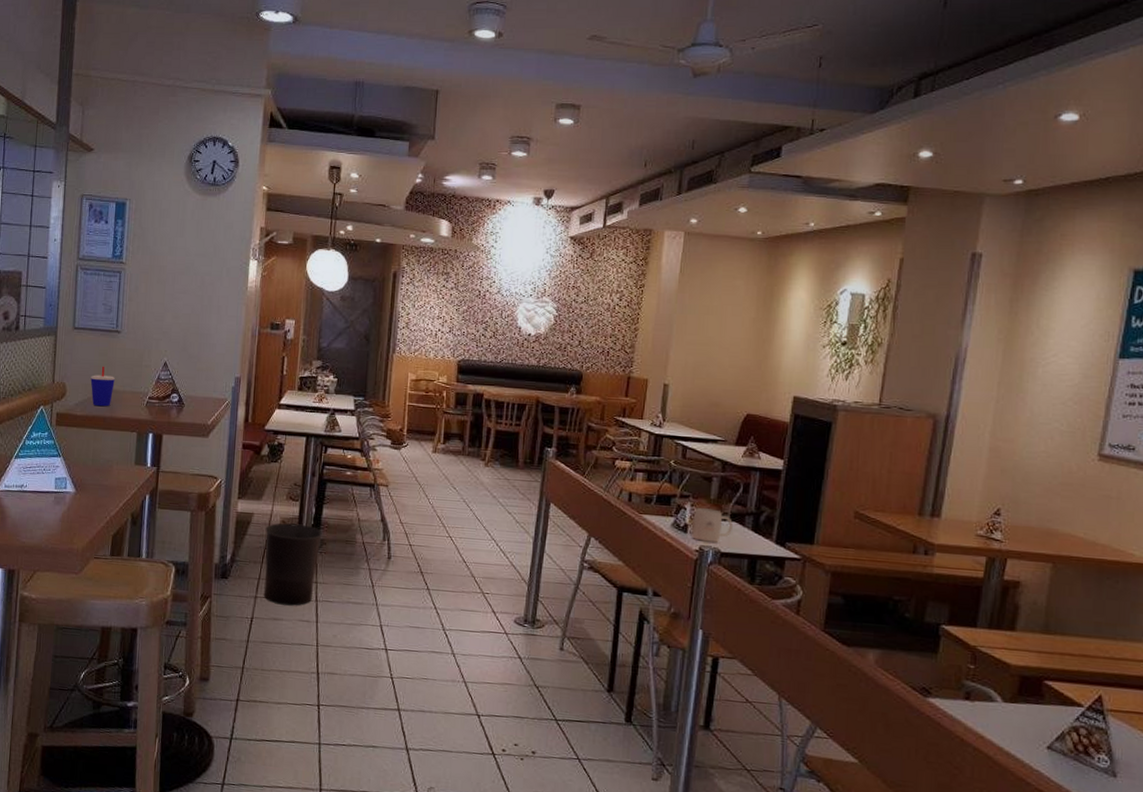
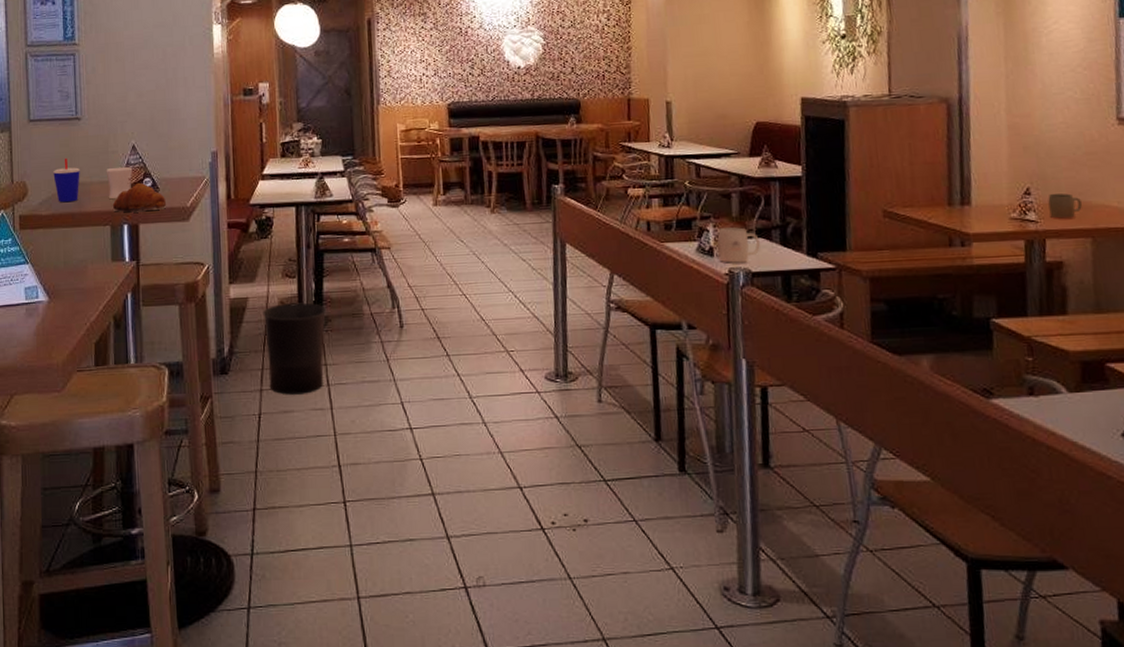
mug: none [137,380,163,409] -> present [106,166,133,200]
croissant: none [140,397,190,424] -> present [112,183,167,213]
mug: none [1015,518,1050,543] -> present [1048,193,1083,219]

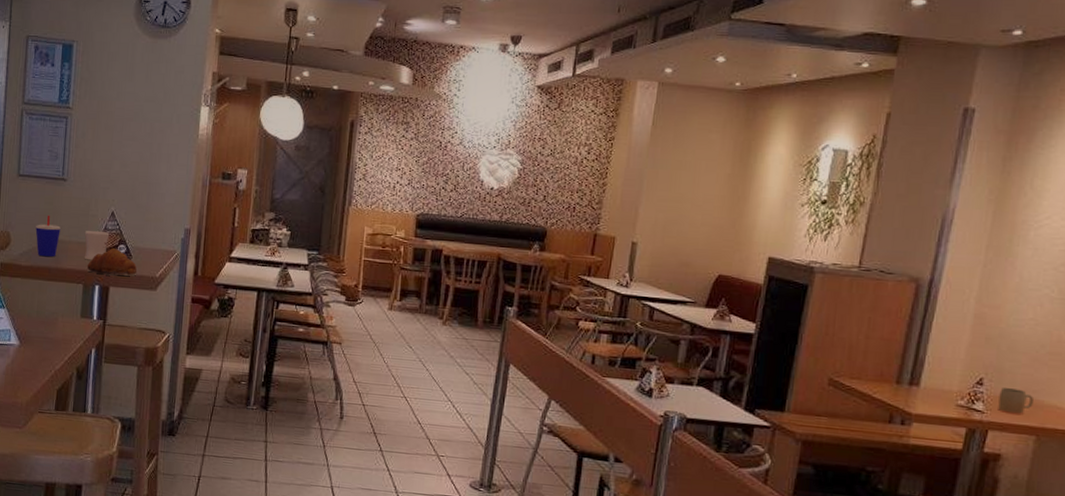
waste bin: present [263,302,327,395] -> none [211,380,274,465]
mug: present [717,227,760,263] -> none [657,372,700,408]

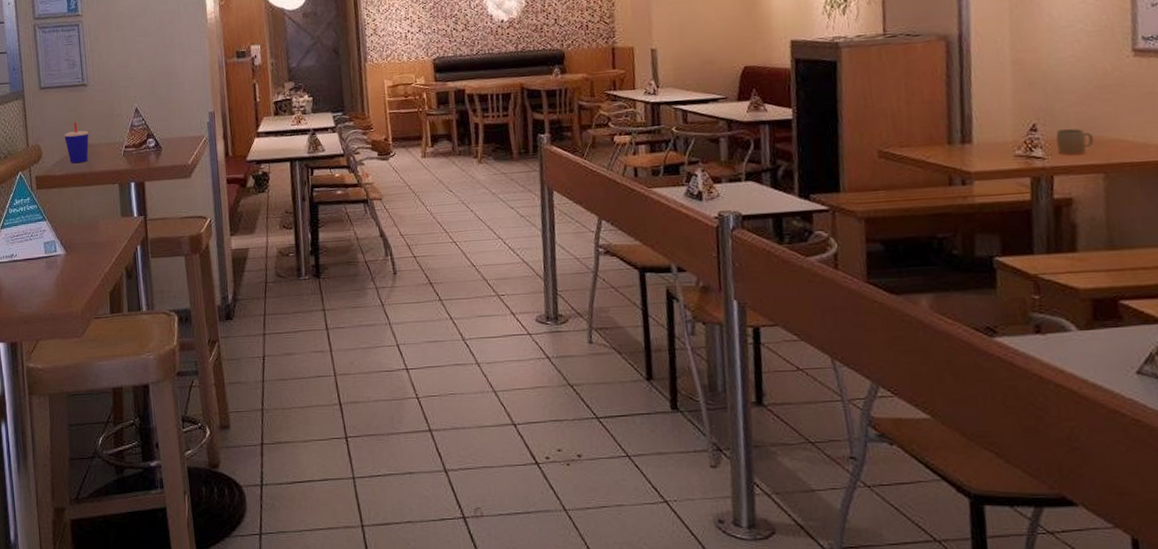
mug: present [84,230,110,261] -> none [112,128,137,160]
croissant: present [87,249,137,276] -> none [119,143,170,171]

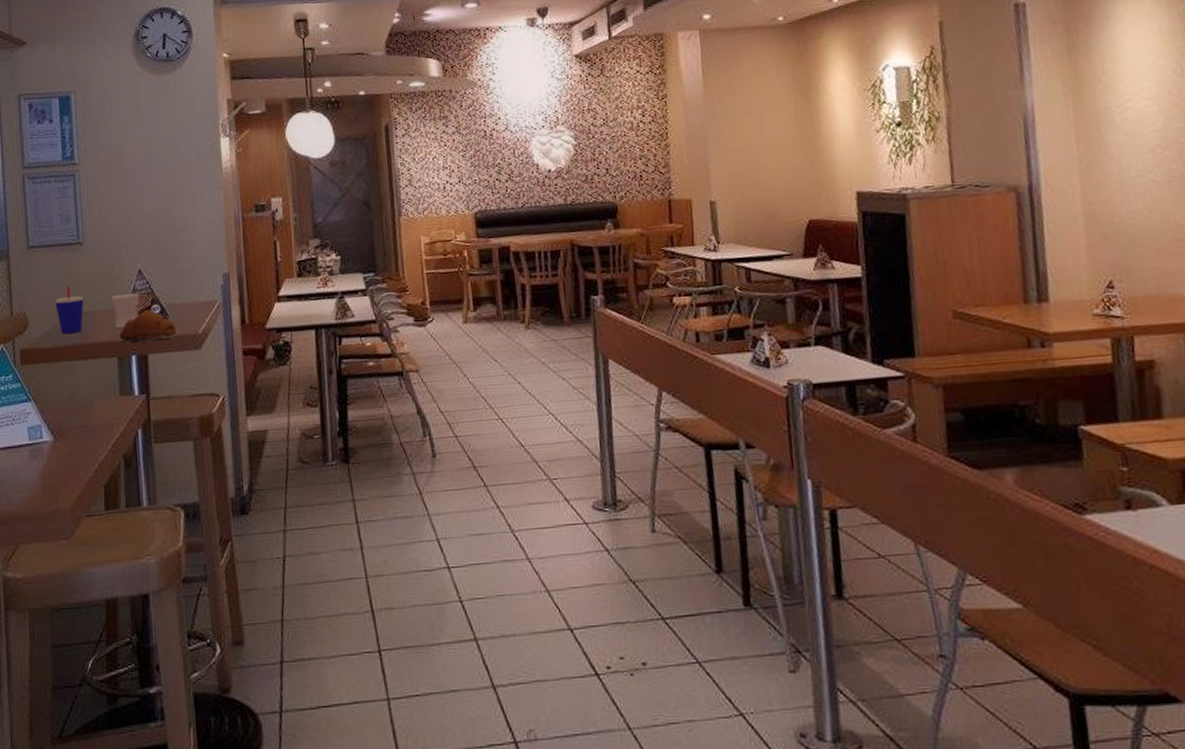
mug: none [112,128,137,160] -> present [111,293,140,329]
croissant: none [119,143,170,171] -> present [119,310,177,343]
mug: present [1056,129,1094,155] -> none [1133,285,1172,314]

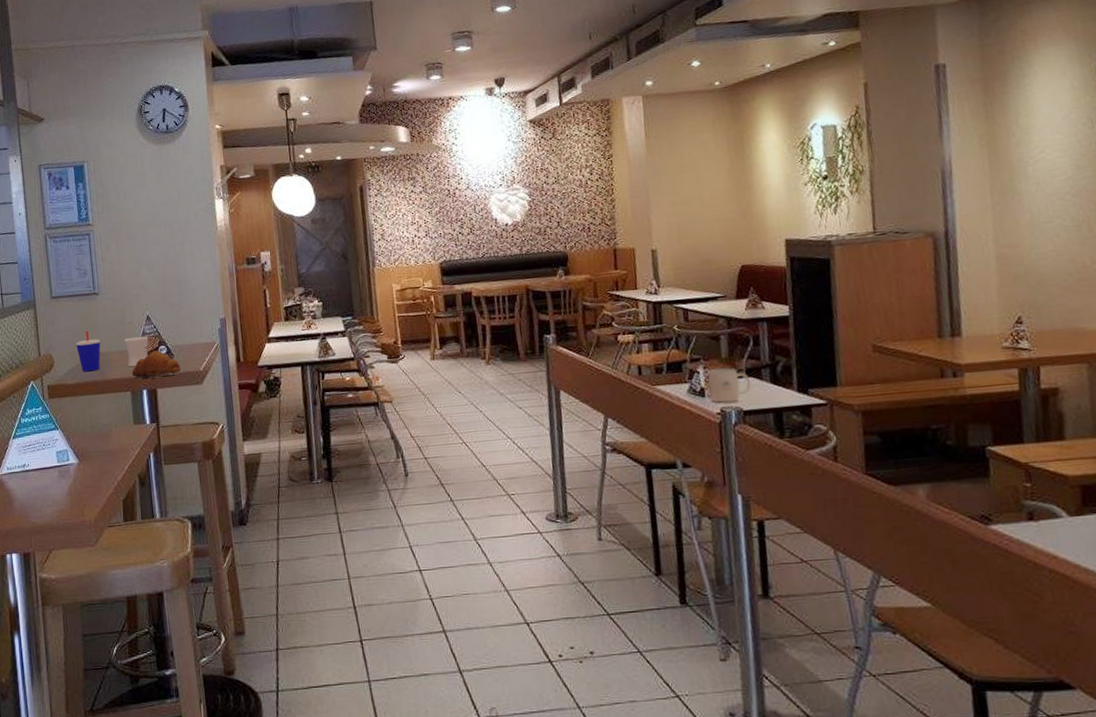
mug: none [773,335,821,375] -> present [707,368,751,403]

